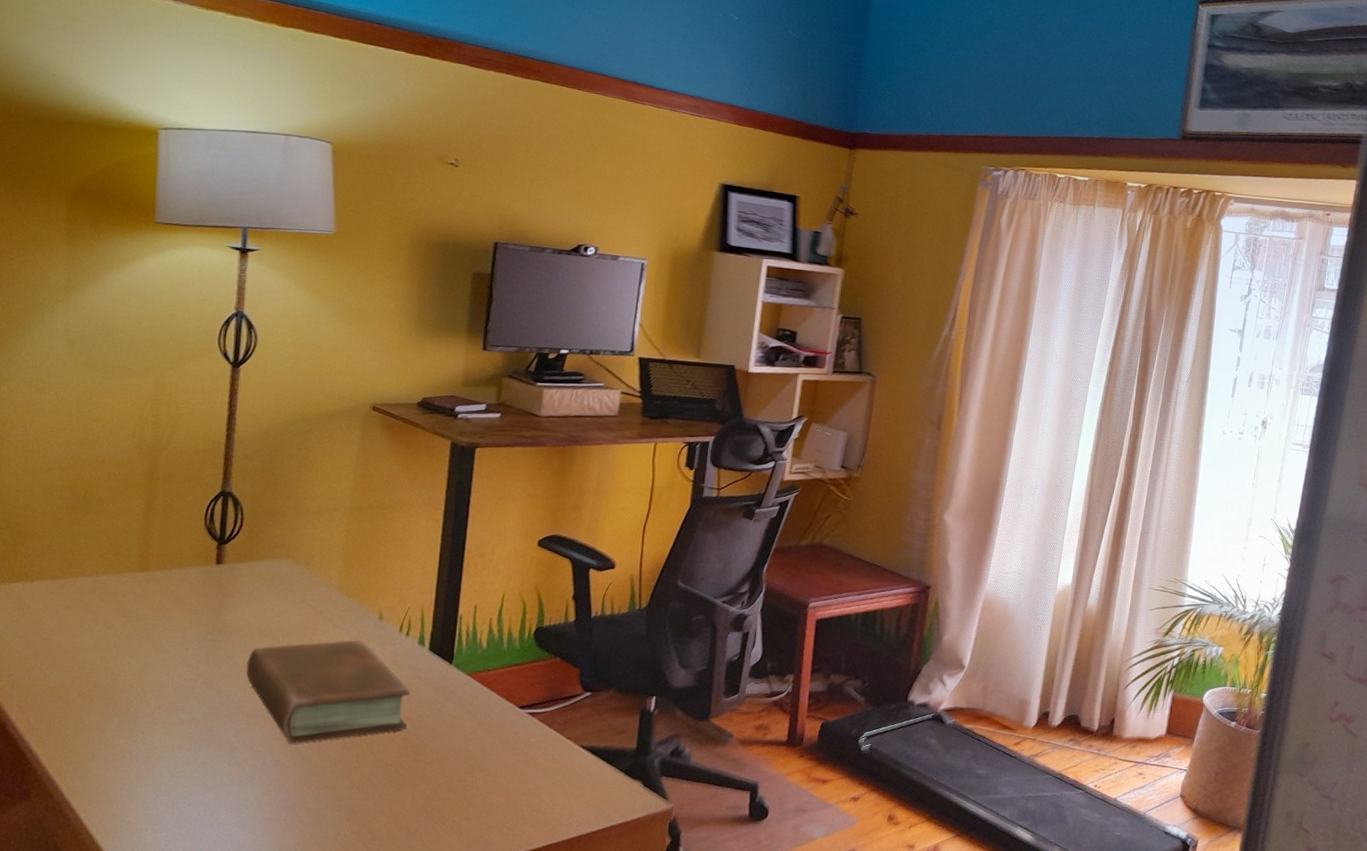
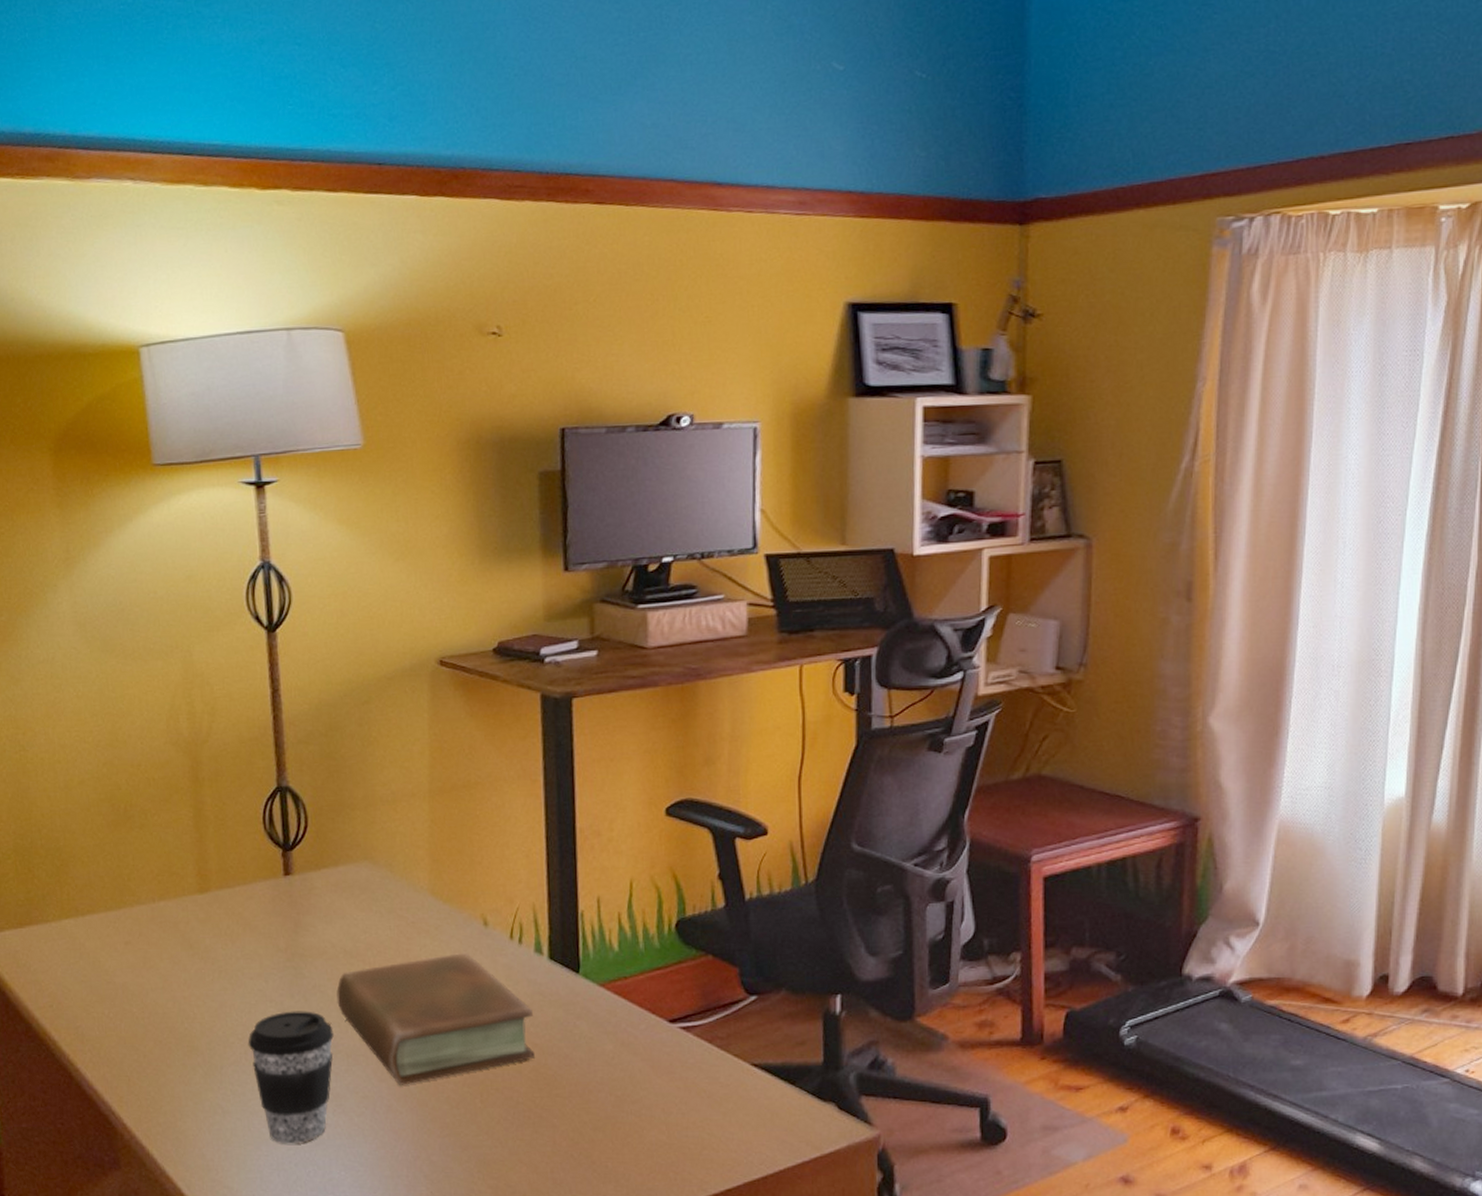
coffee cup: none [162,675,239,788] -> present [248,1011,334,1144]

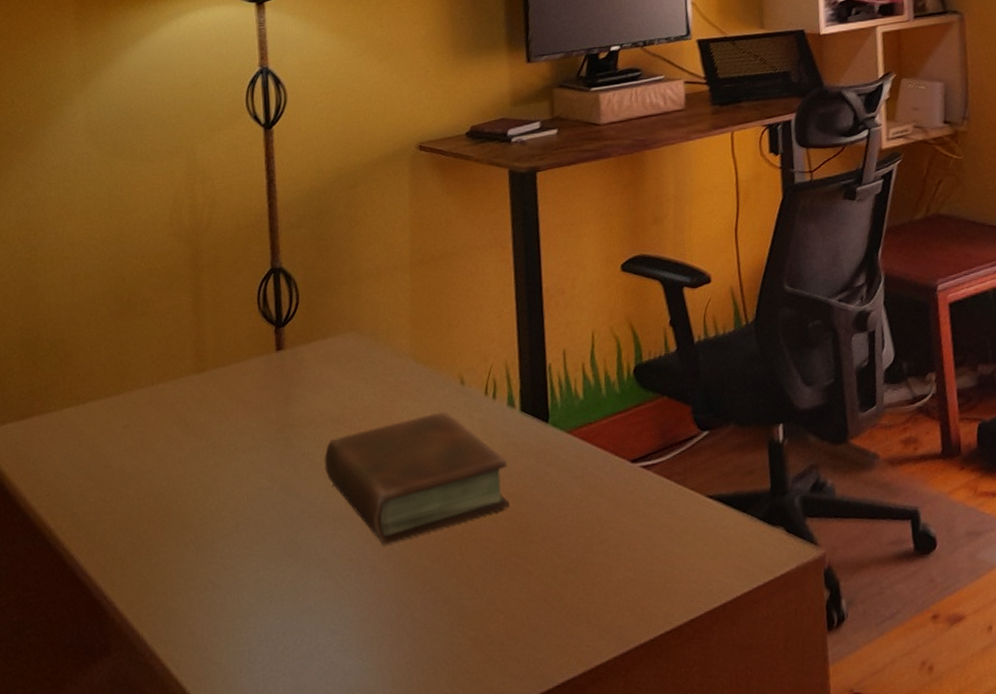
coffee cup: present [248,1011,334,1144] -> none [239,479,321,614]

